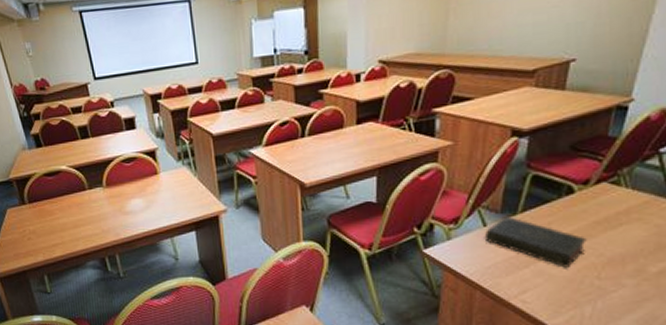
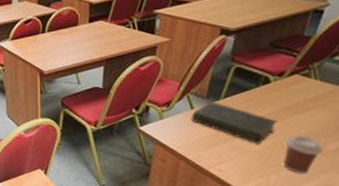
coffee cup: none [599,256,643,304] -> present [284,135,323,174]

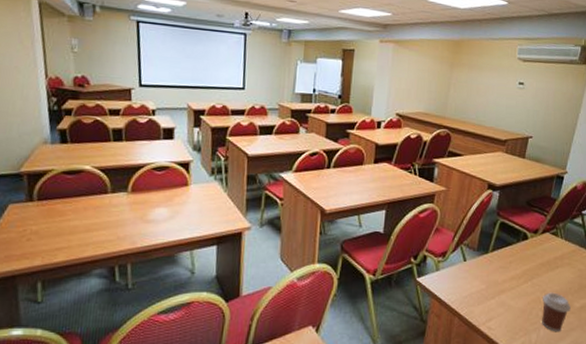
book: present [191,102,277,144] -> none [464,254,535,300]

